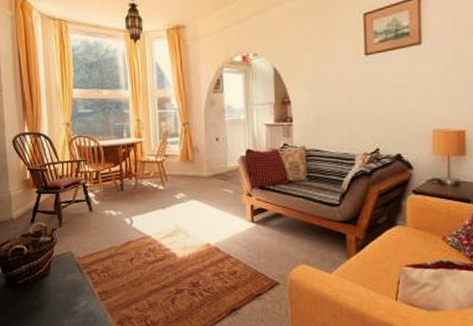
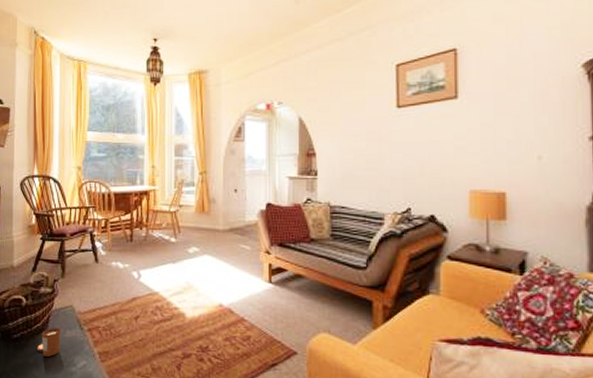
candle: none [41,273,63,299] -> present [36,328,60,357]

